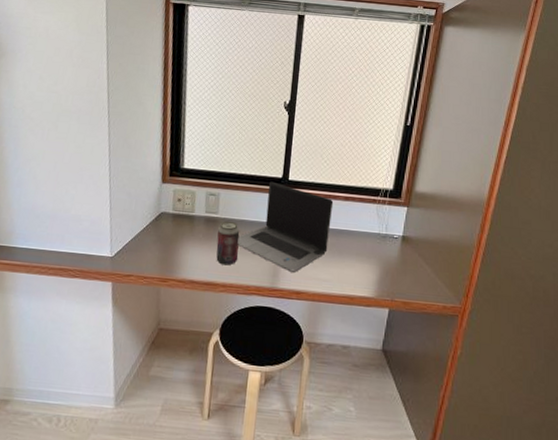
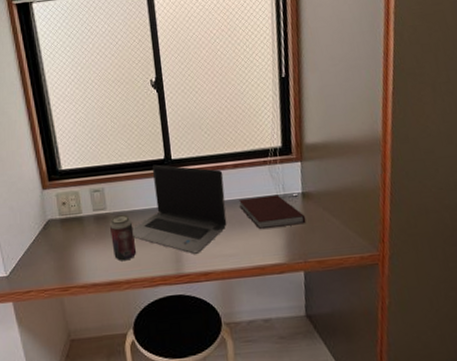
notebook: none [341,230,401,265] -> present [238,194,306,230]

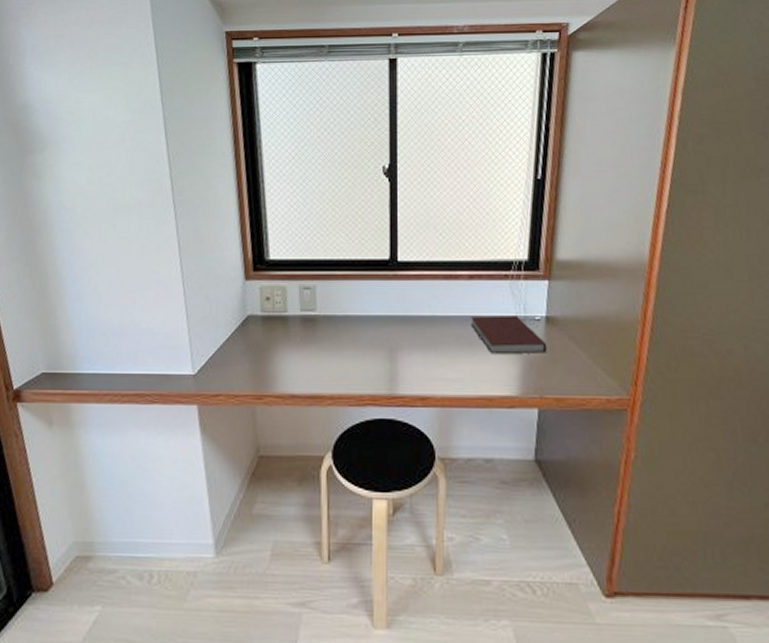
beverage can: present [109,214,137,261] -> none [317,318,346,373]
laptop computer: present [132,164,227,255] -> none [343,265,456,375]

